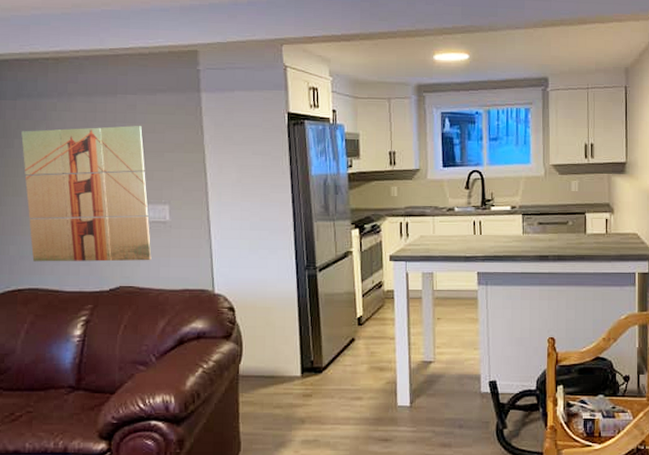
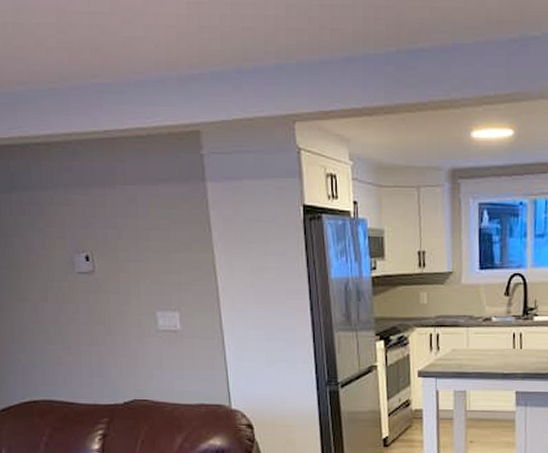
wall art: present [21,126,152,262] -> none [20,222,165,373]

